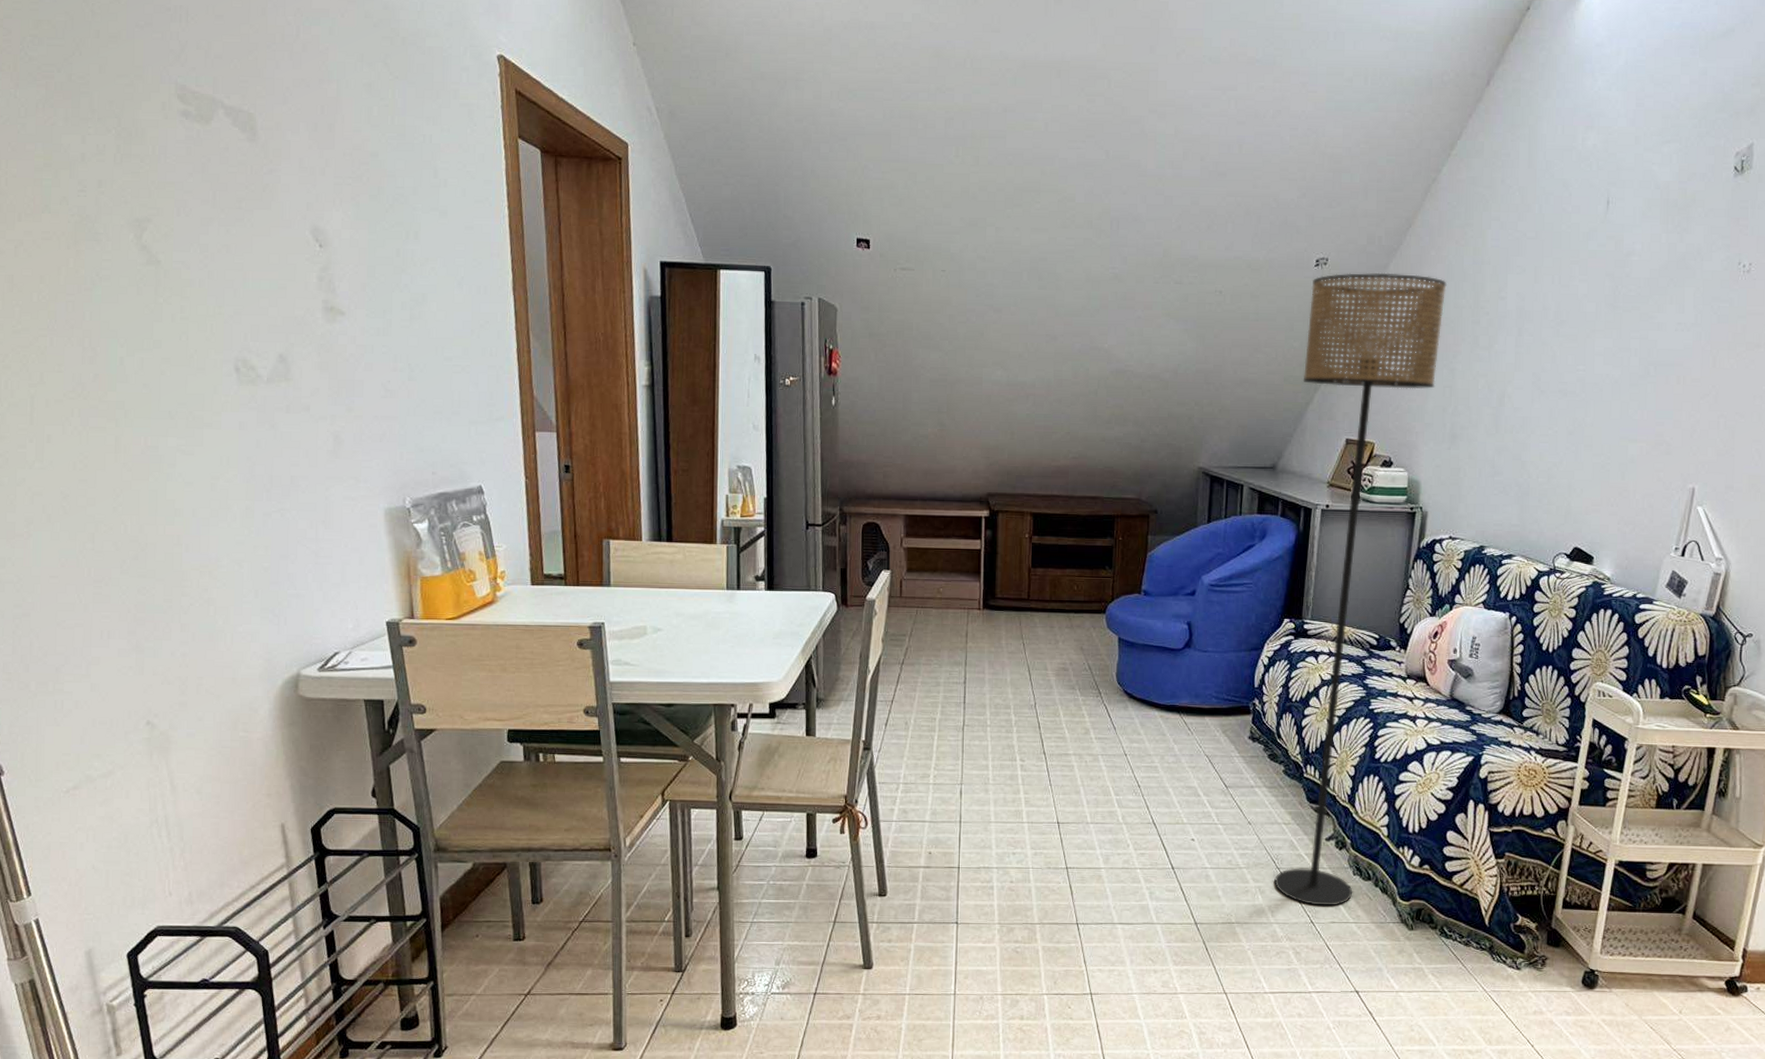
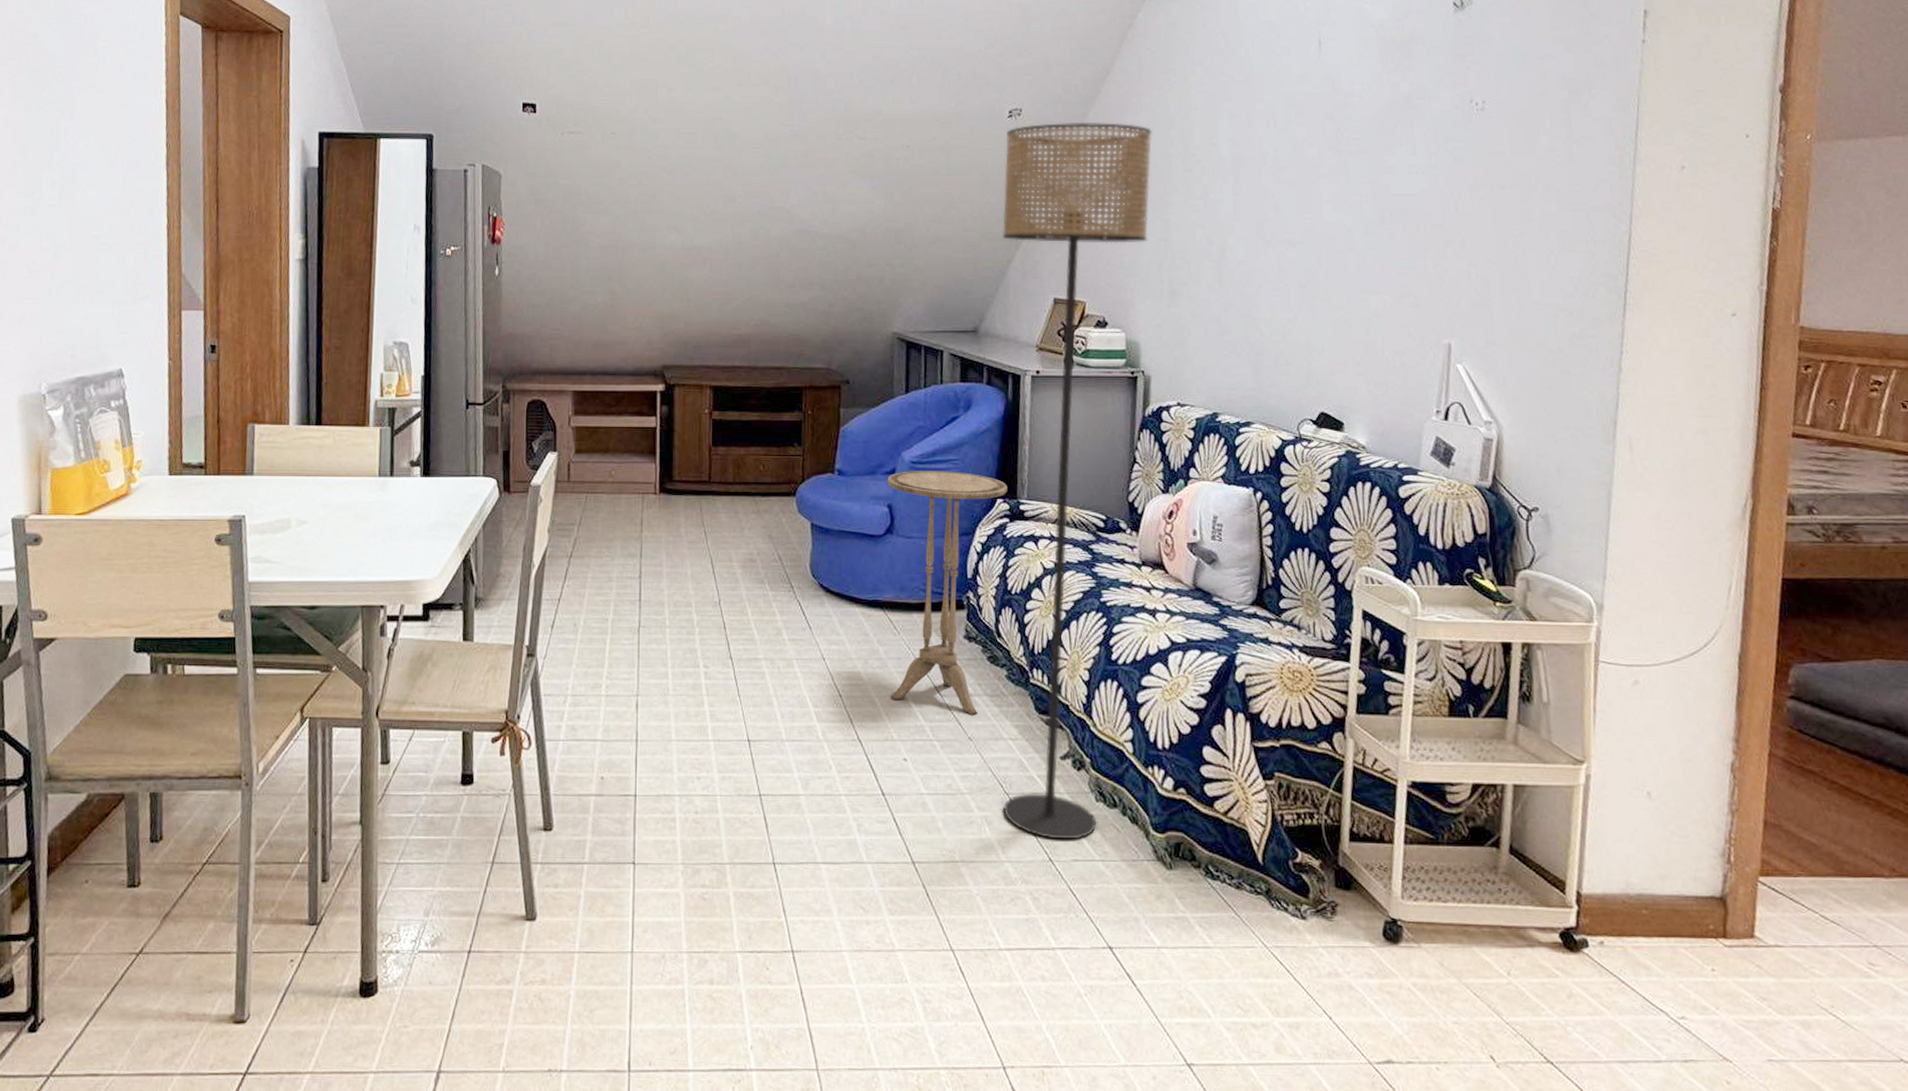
side table: none [1182,593,1294,803] -> present [887,471,1008,715]

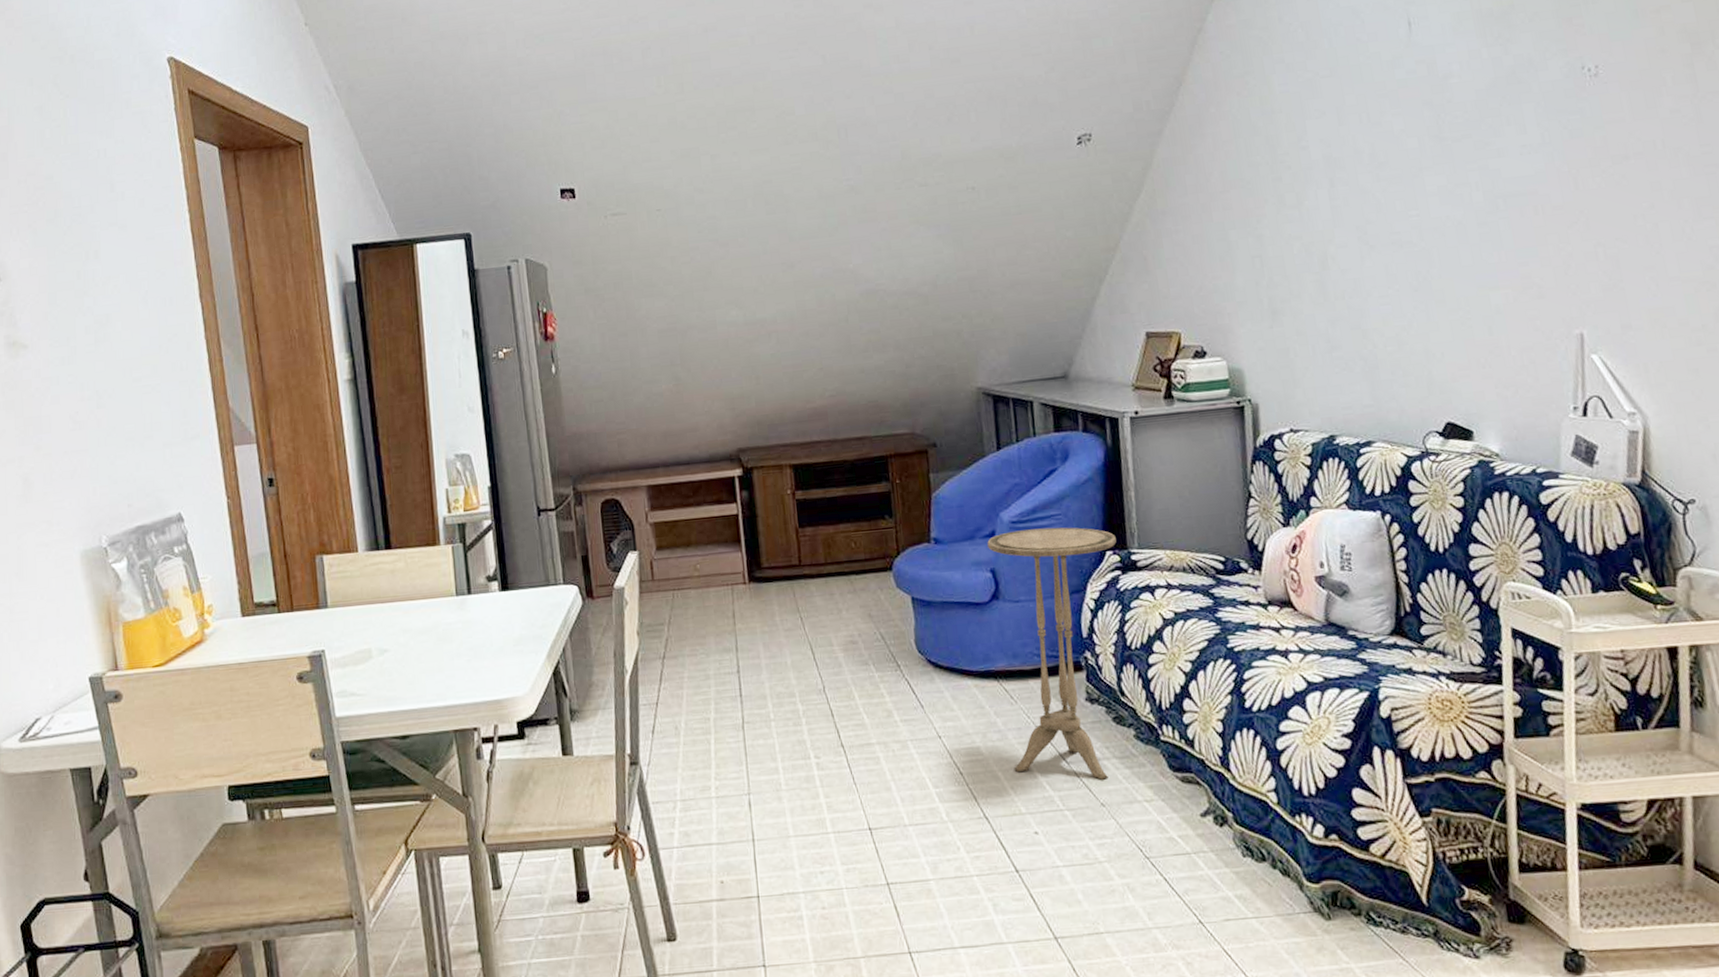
floor lamp: present [1002,122,1152,840] -> none [1077,136,1247,901]

